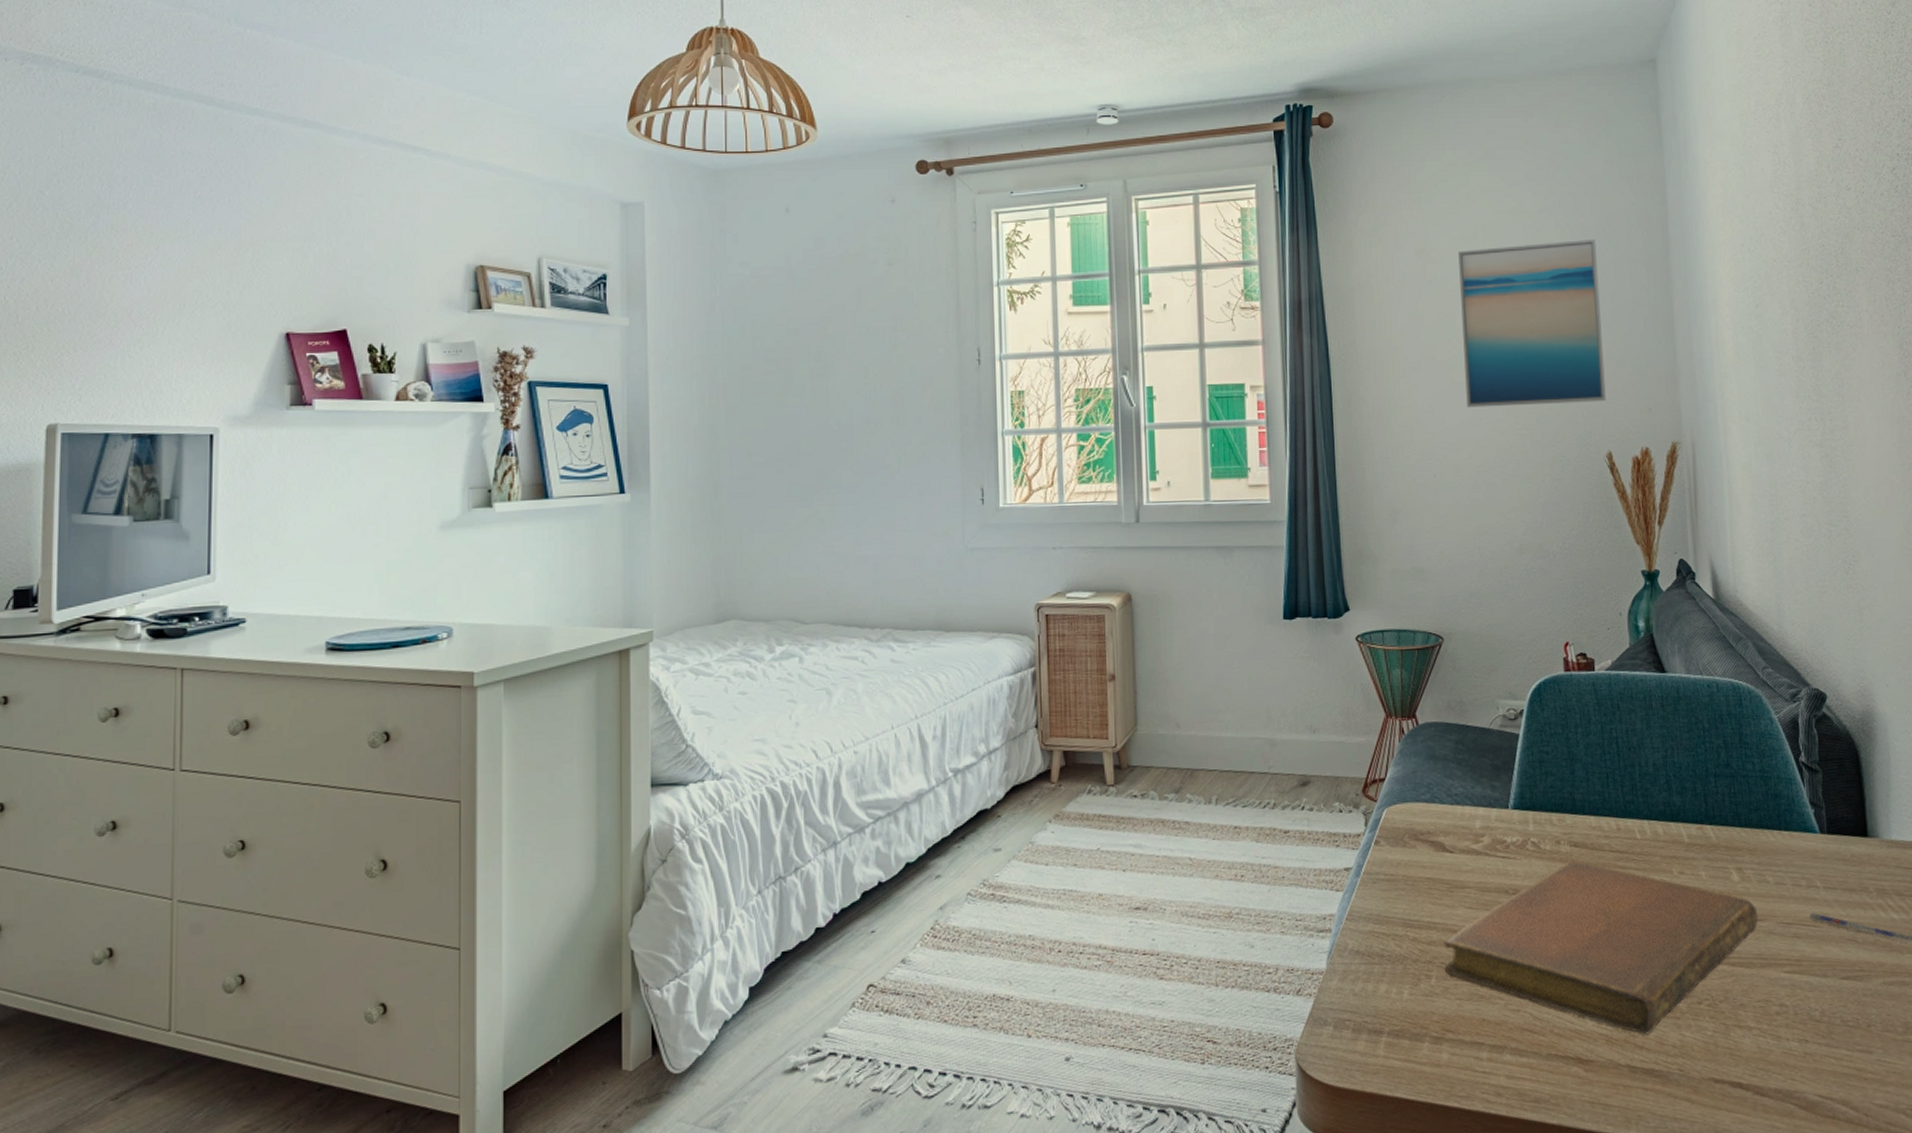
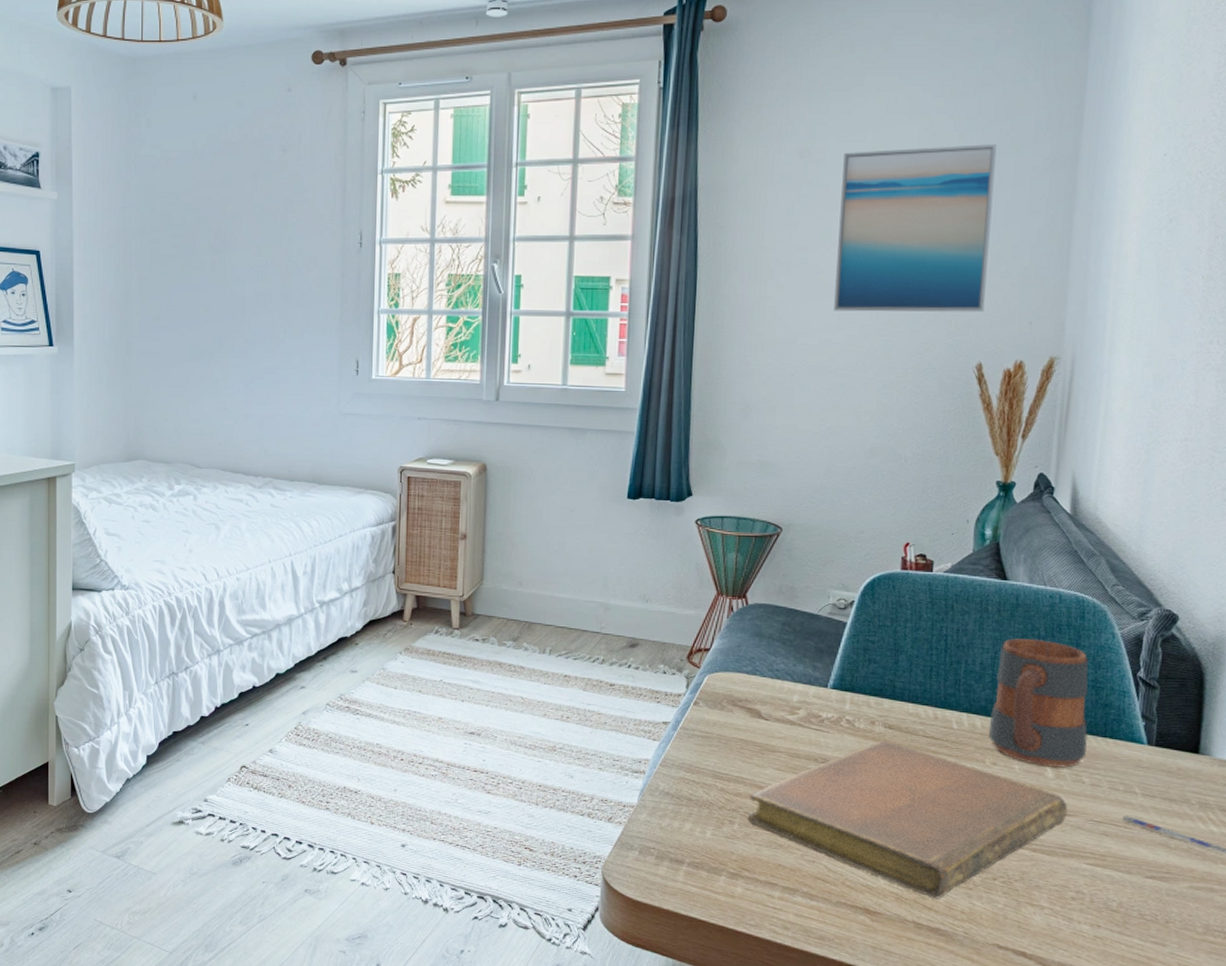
mug: none [1669,731,1766,870] -> present [988,638,1089,768]

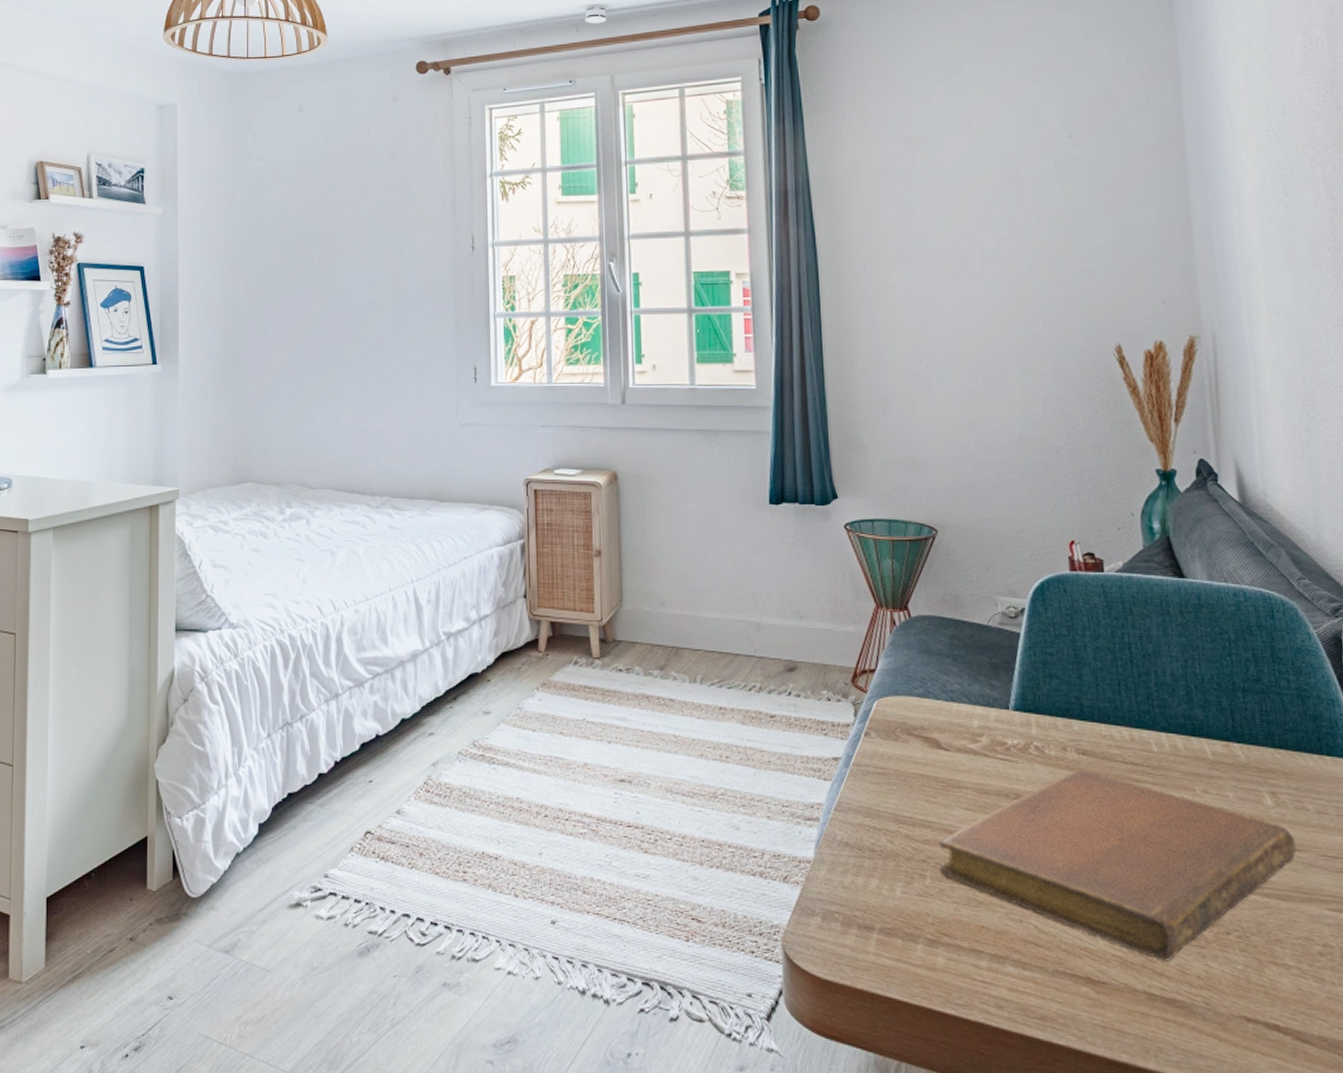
wall art: present [834,144,997,312] -> none [951,127,1114,297]
mug: present [988,638,1089,768] -> none [1190,642,1304,794]

